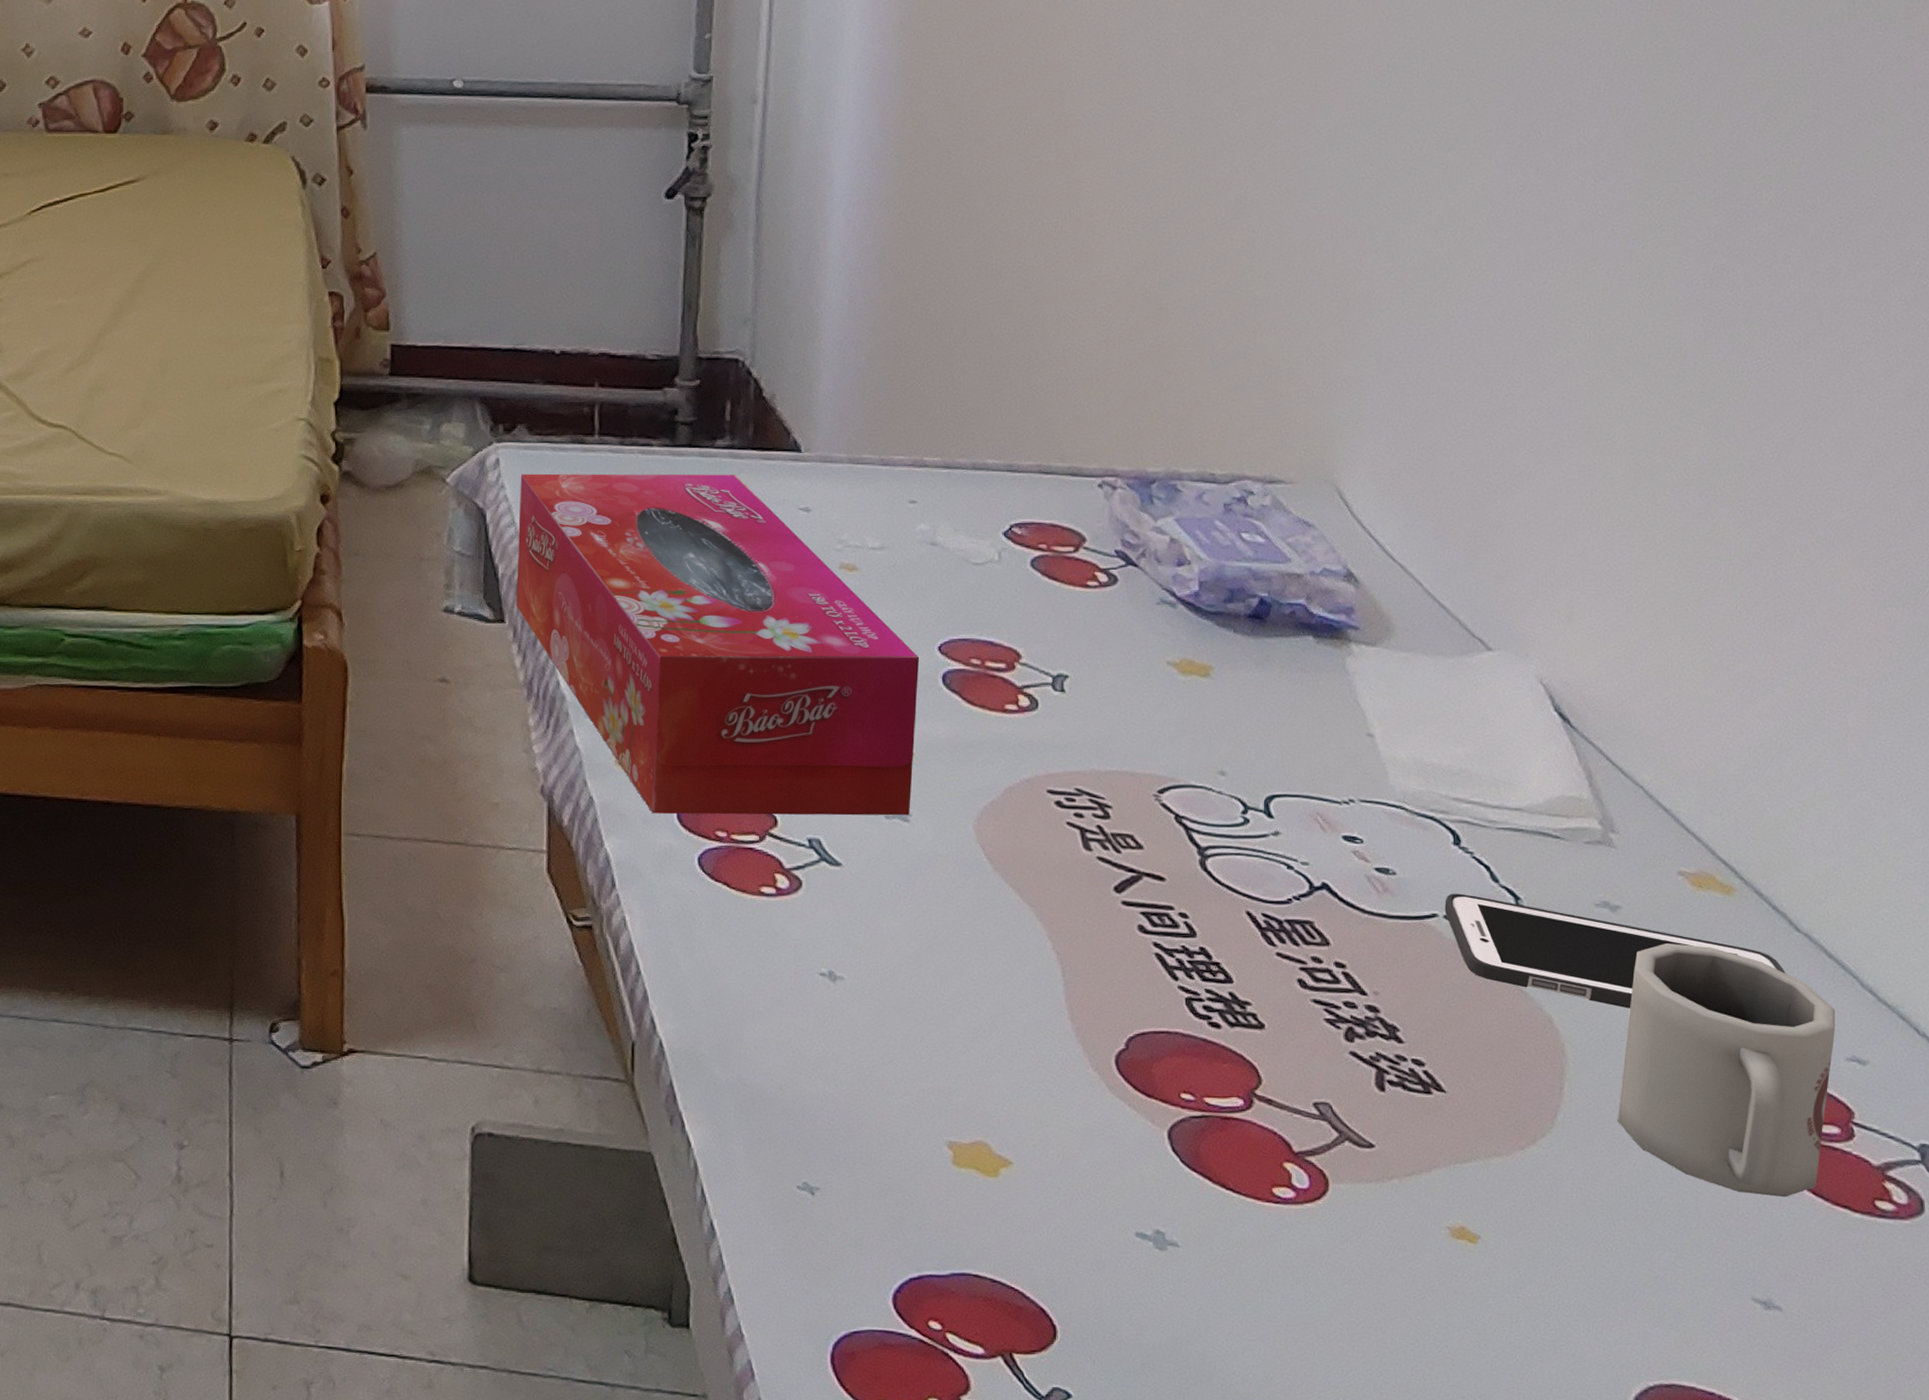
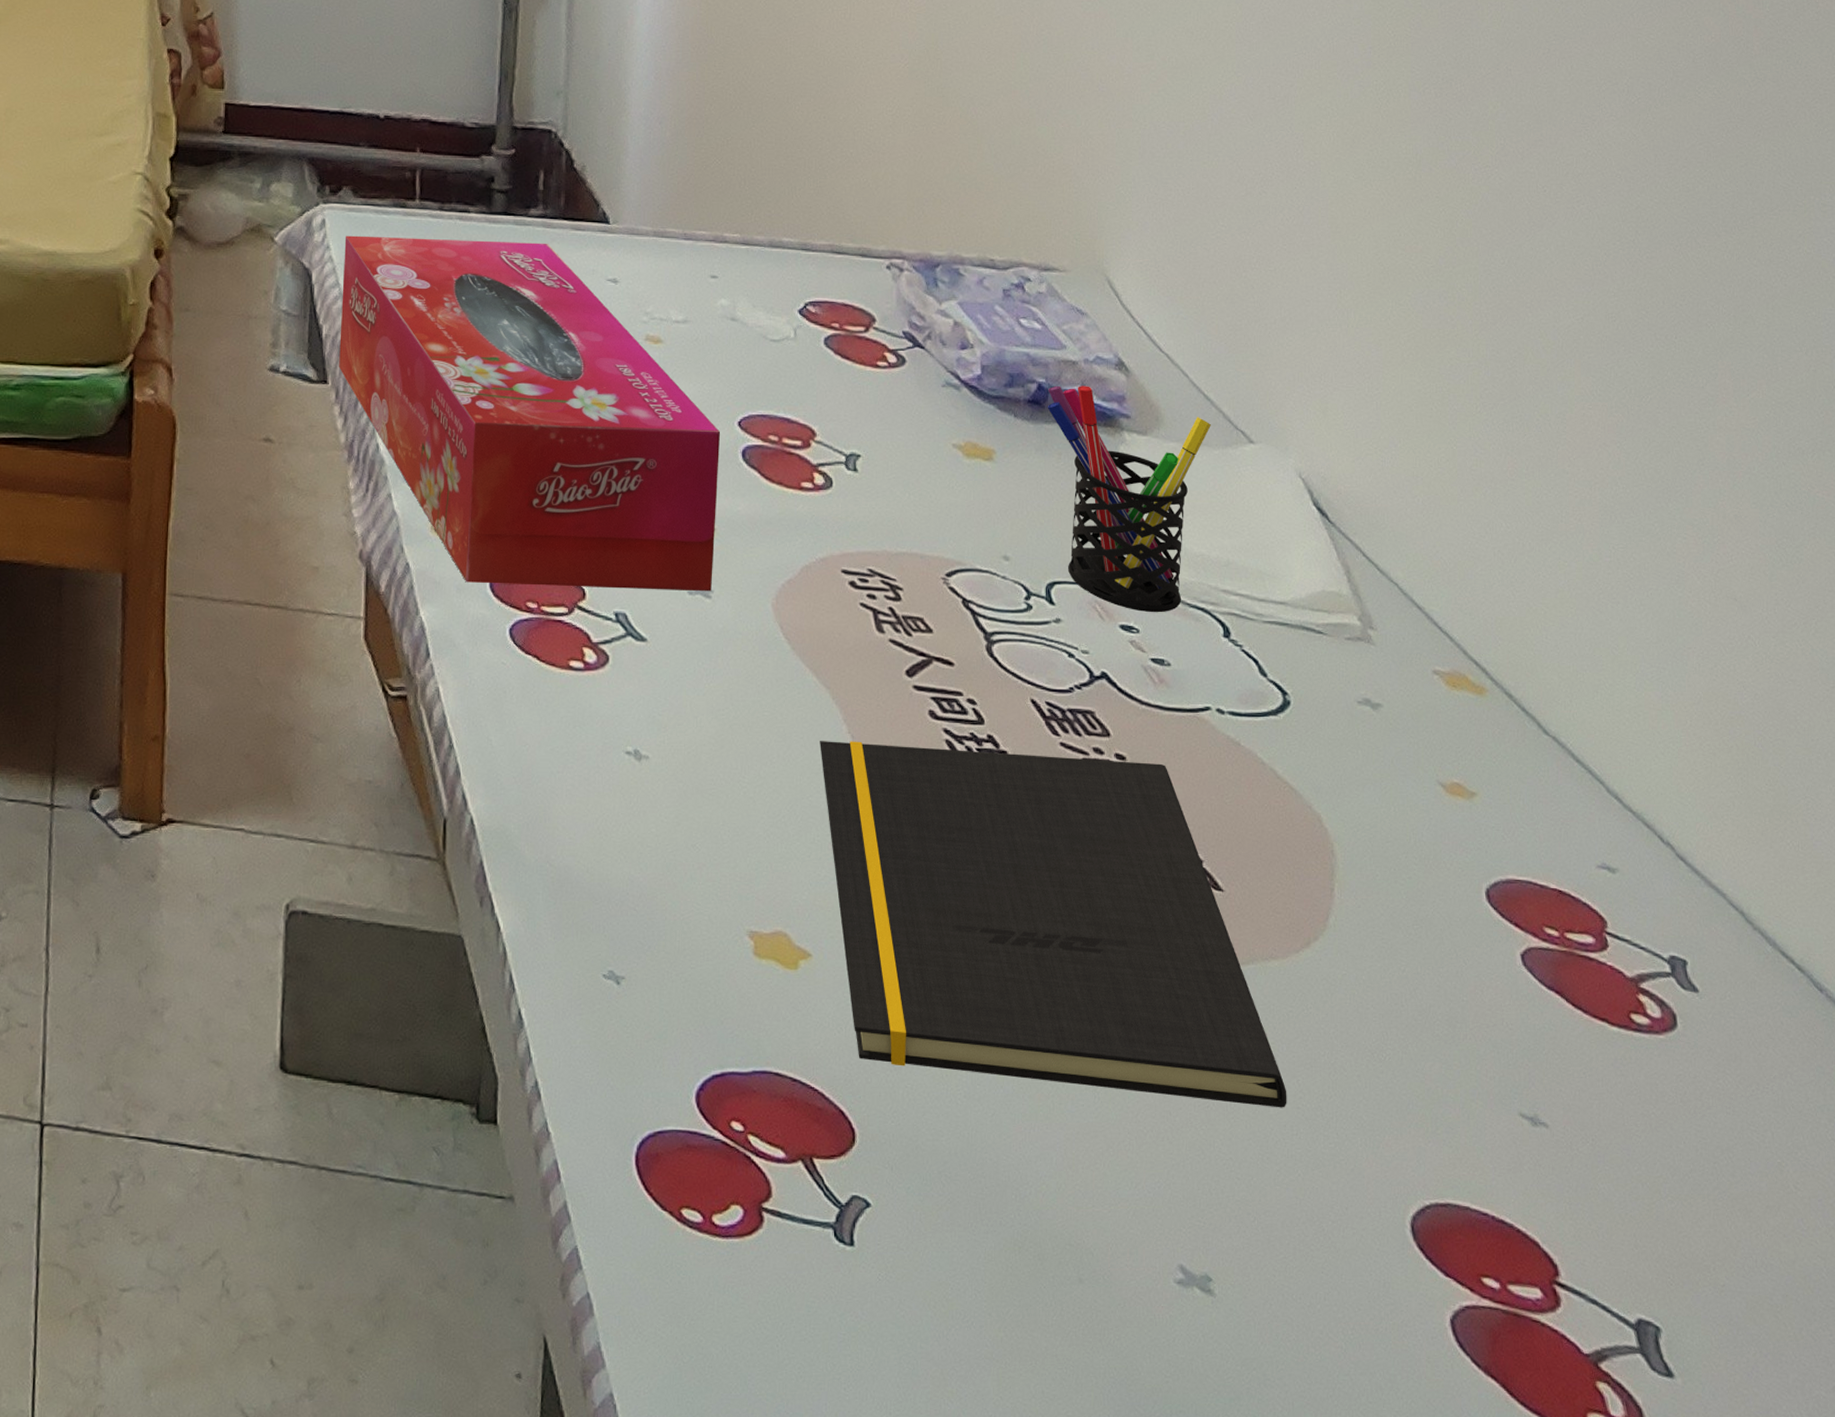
notepad: none [1023,957,1507,1298] -> present [820,741,1287,1108]
pen holder: none [1269,598,1446,823] -> present [1047,385,1211,613]
cell phone: present [1444,893,1786,1009] -> none [1217,686,1538,809]
cup: present [1618,943,1836,1198] -> none [1386,743,1585,1008]

